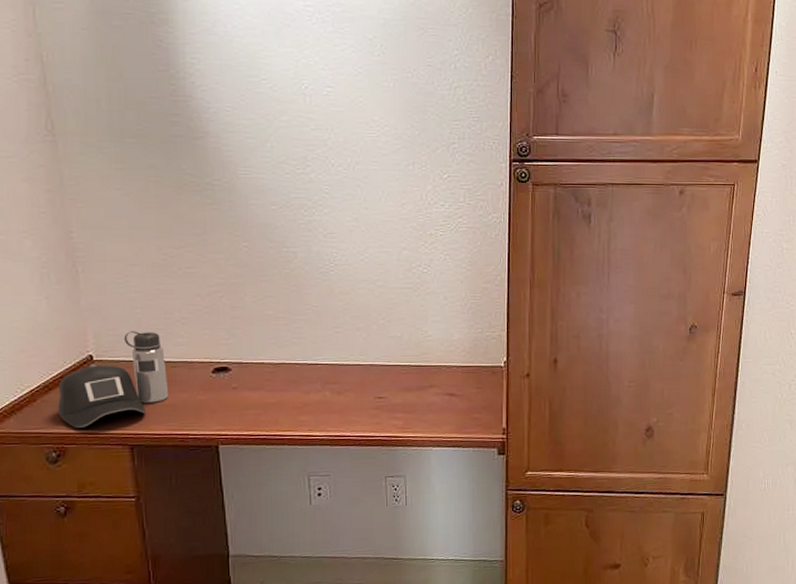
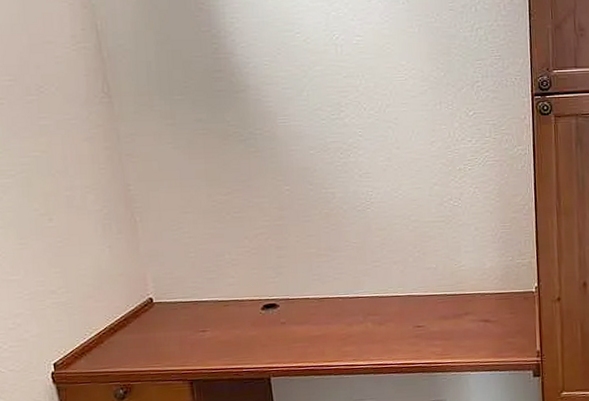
water bottle: present [57,331,169,428] -> none [123,274,223,366]

